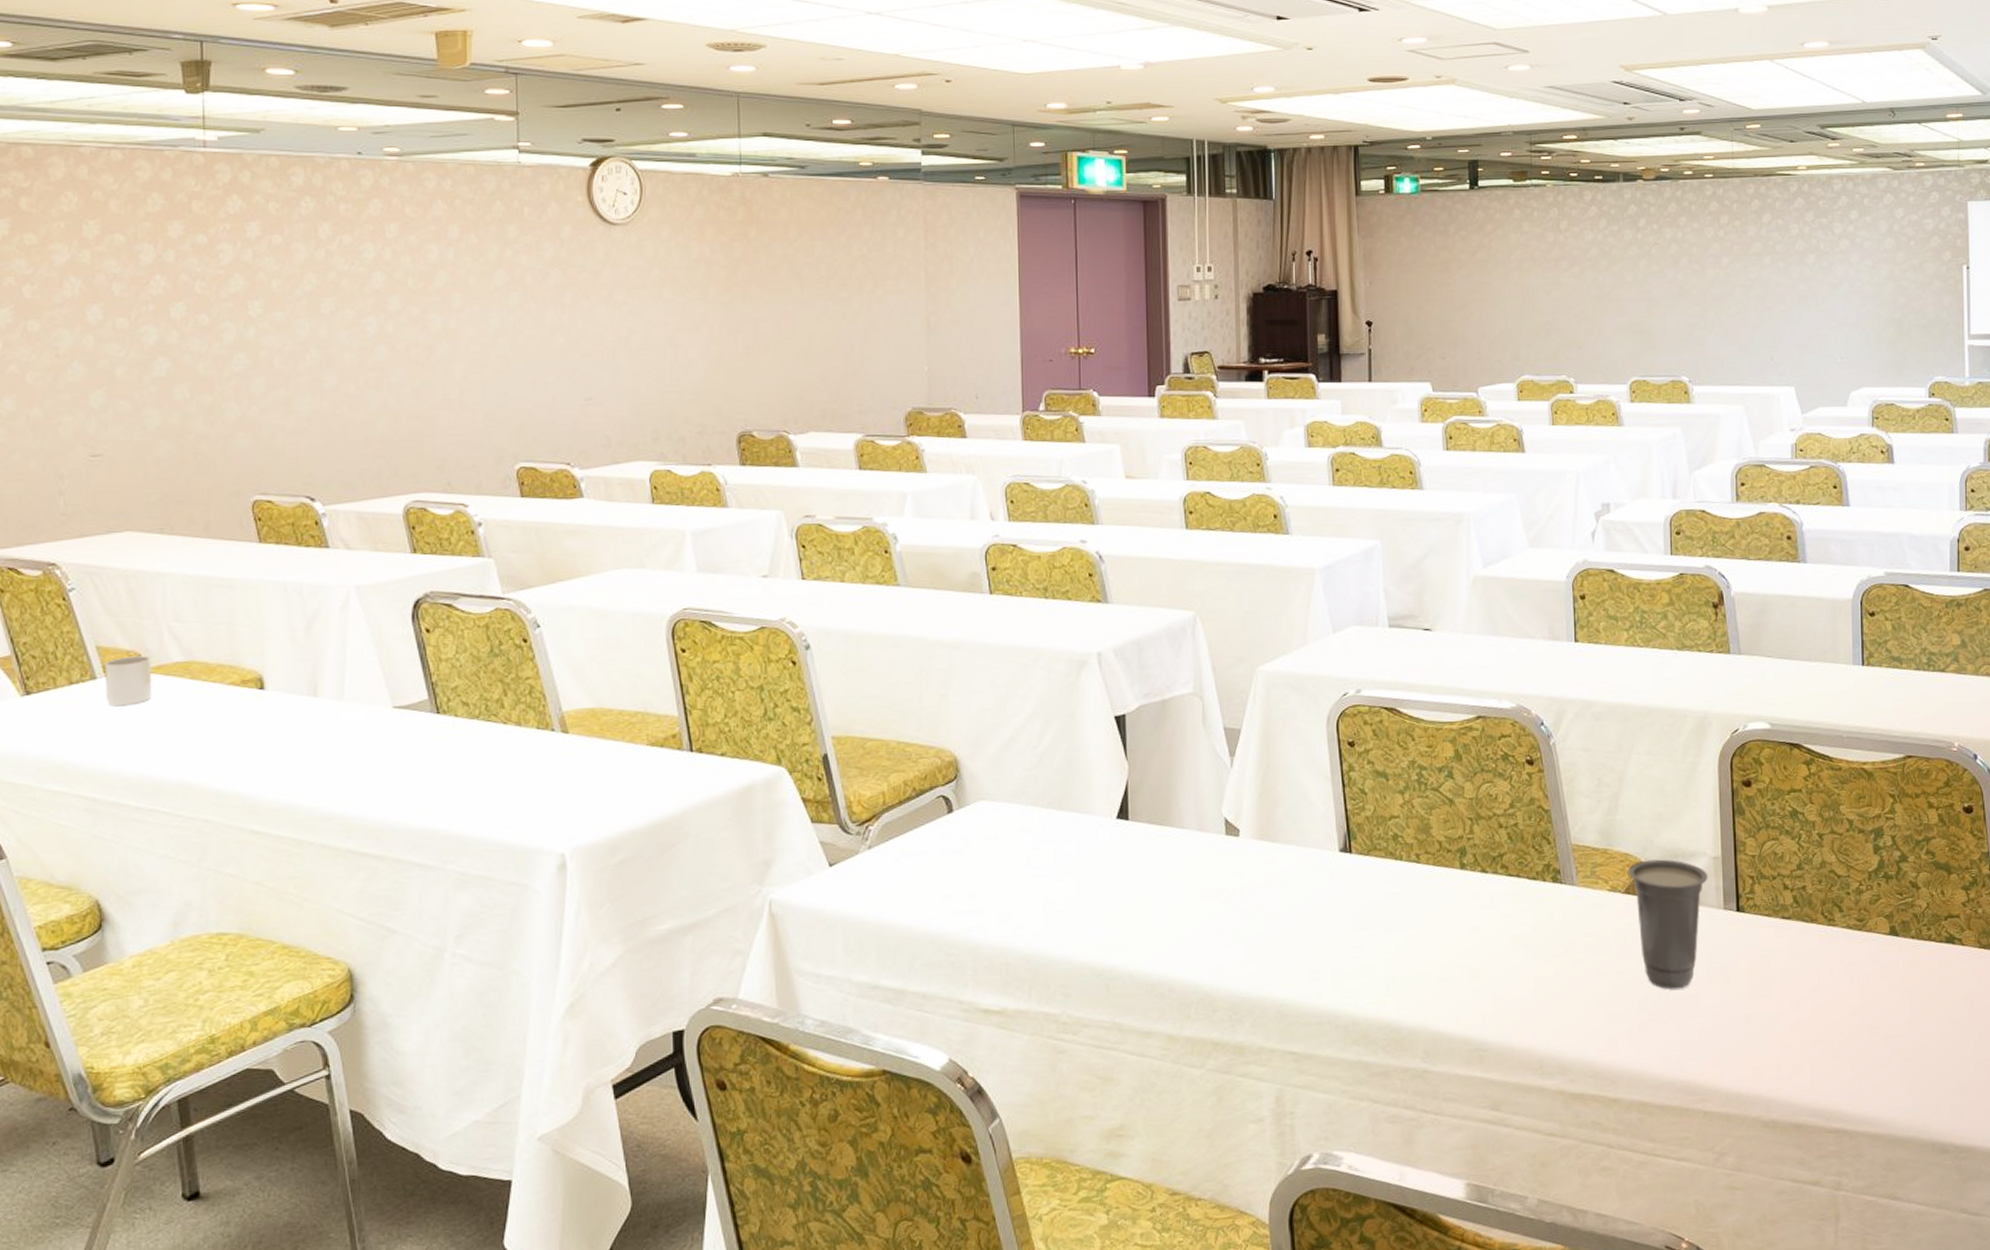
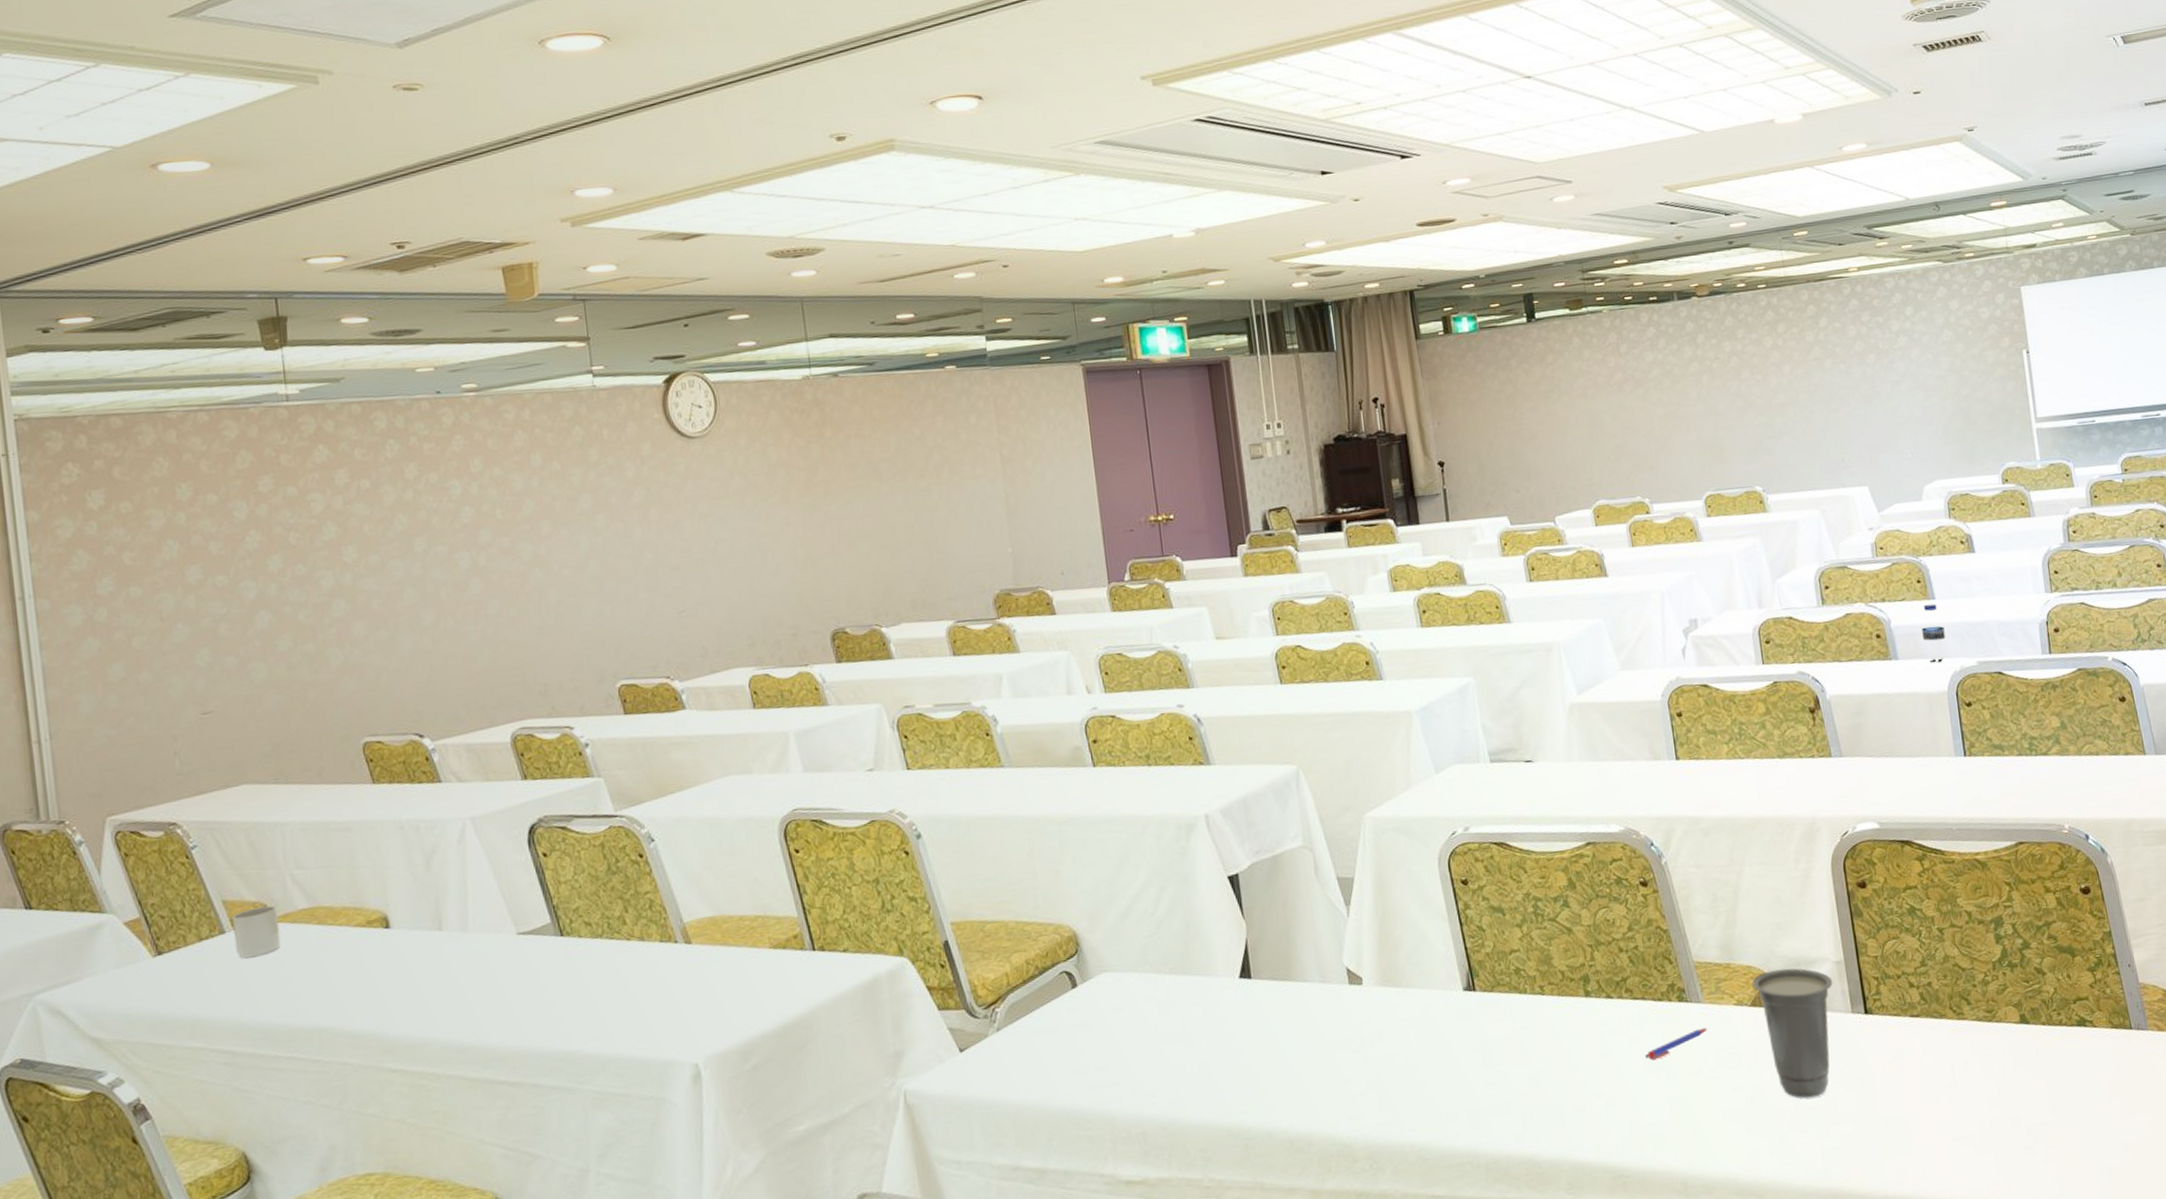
pen: none [1514,910,1579,938] -> present [1645,1027,1708,1061]
water bottle: none [1833,510,1856,570] -> present [1922,603,1946,664]

